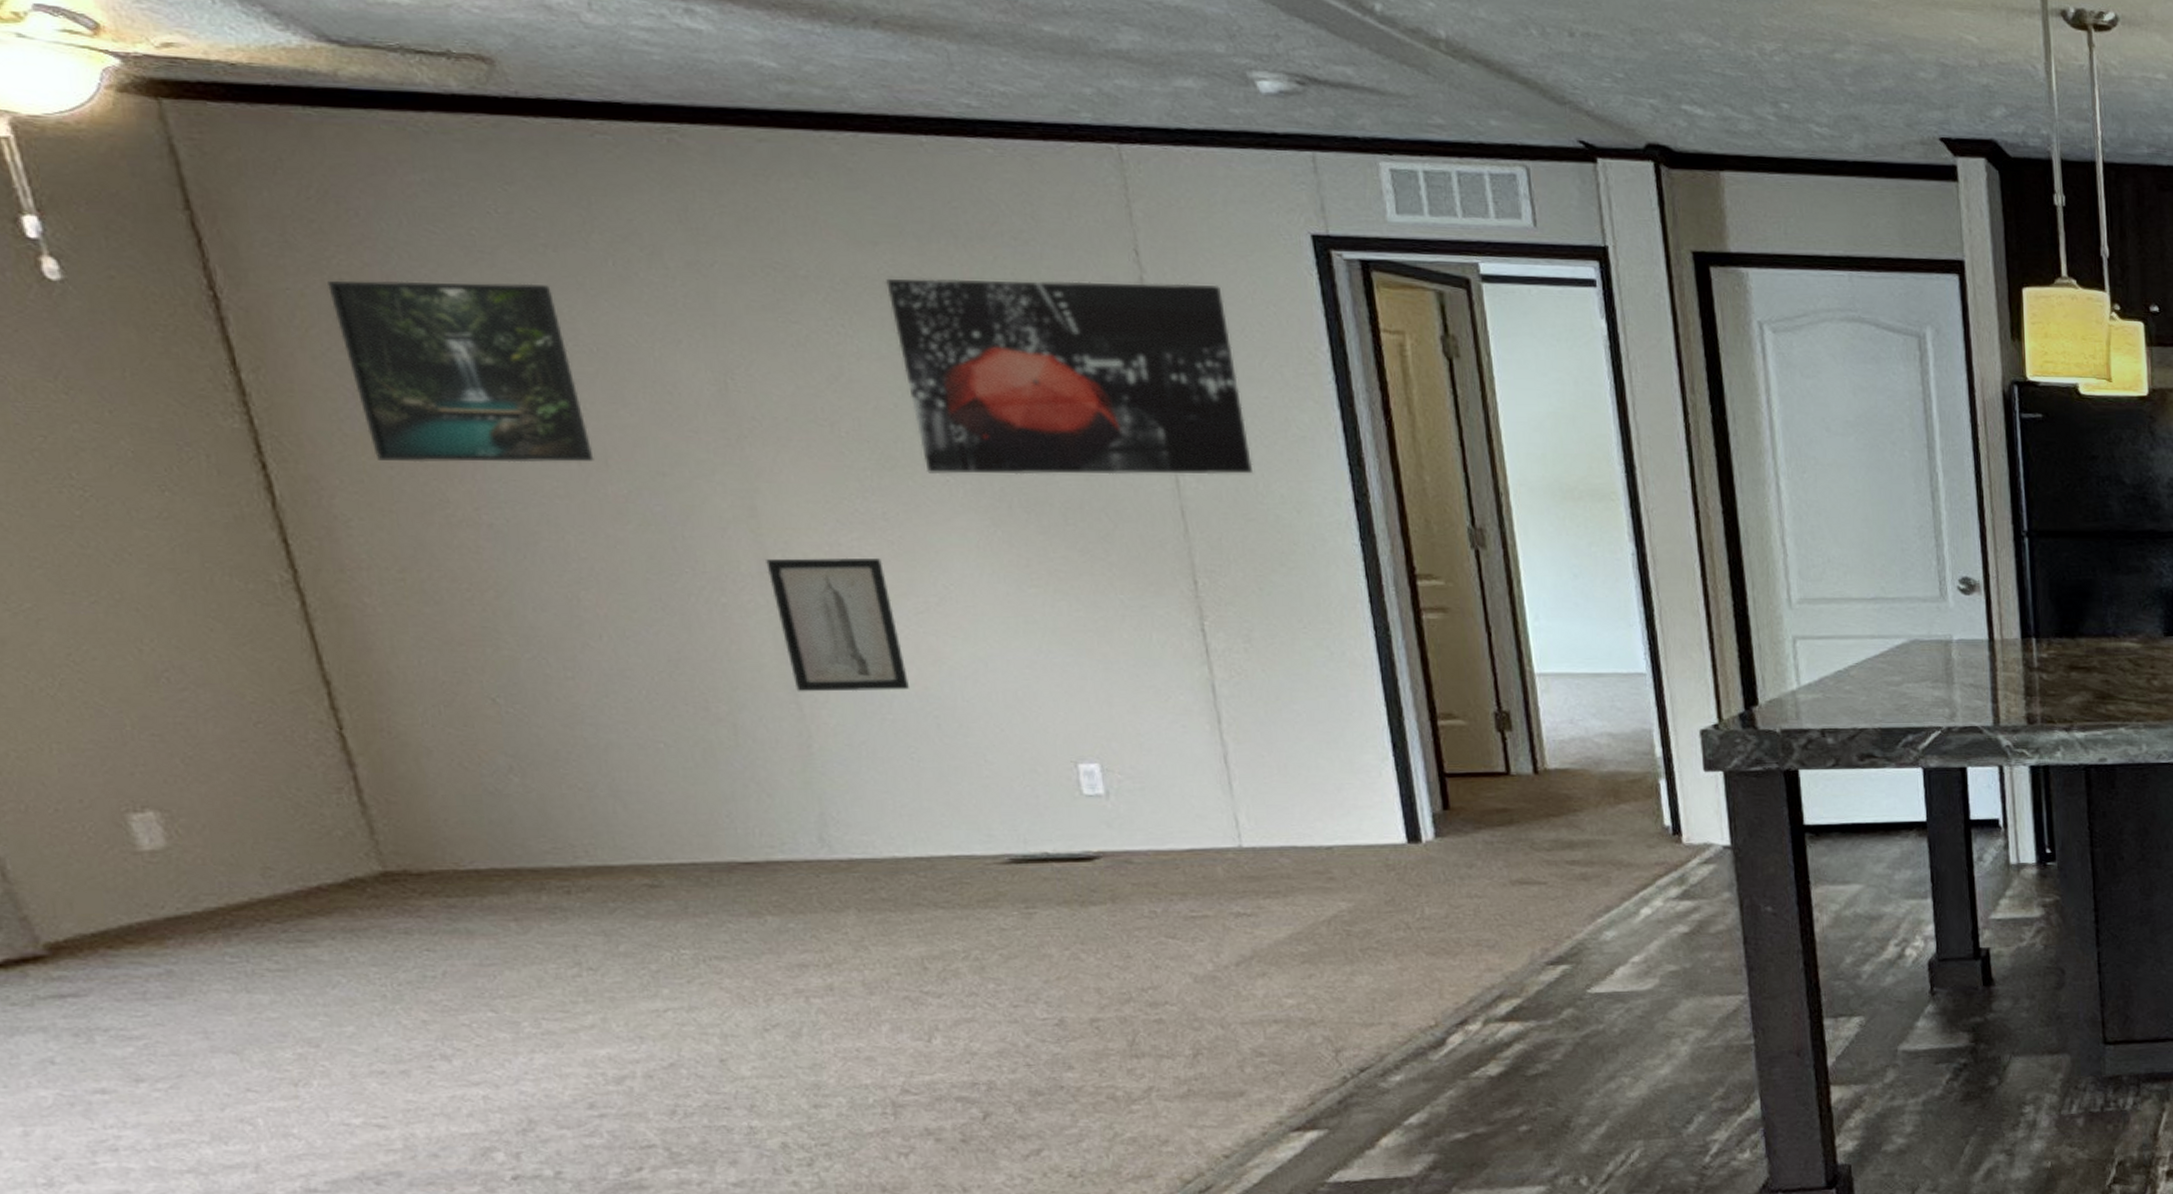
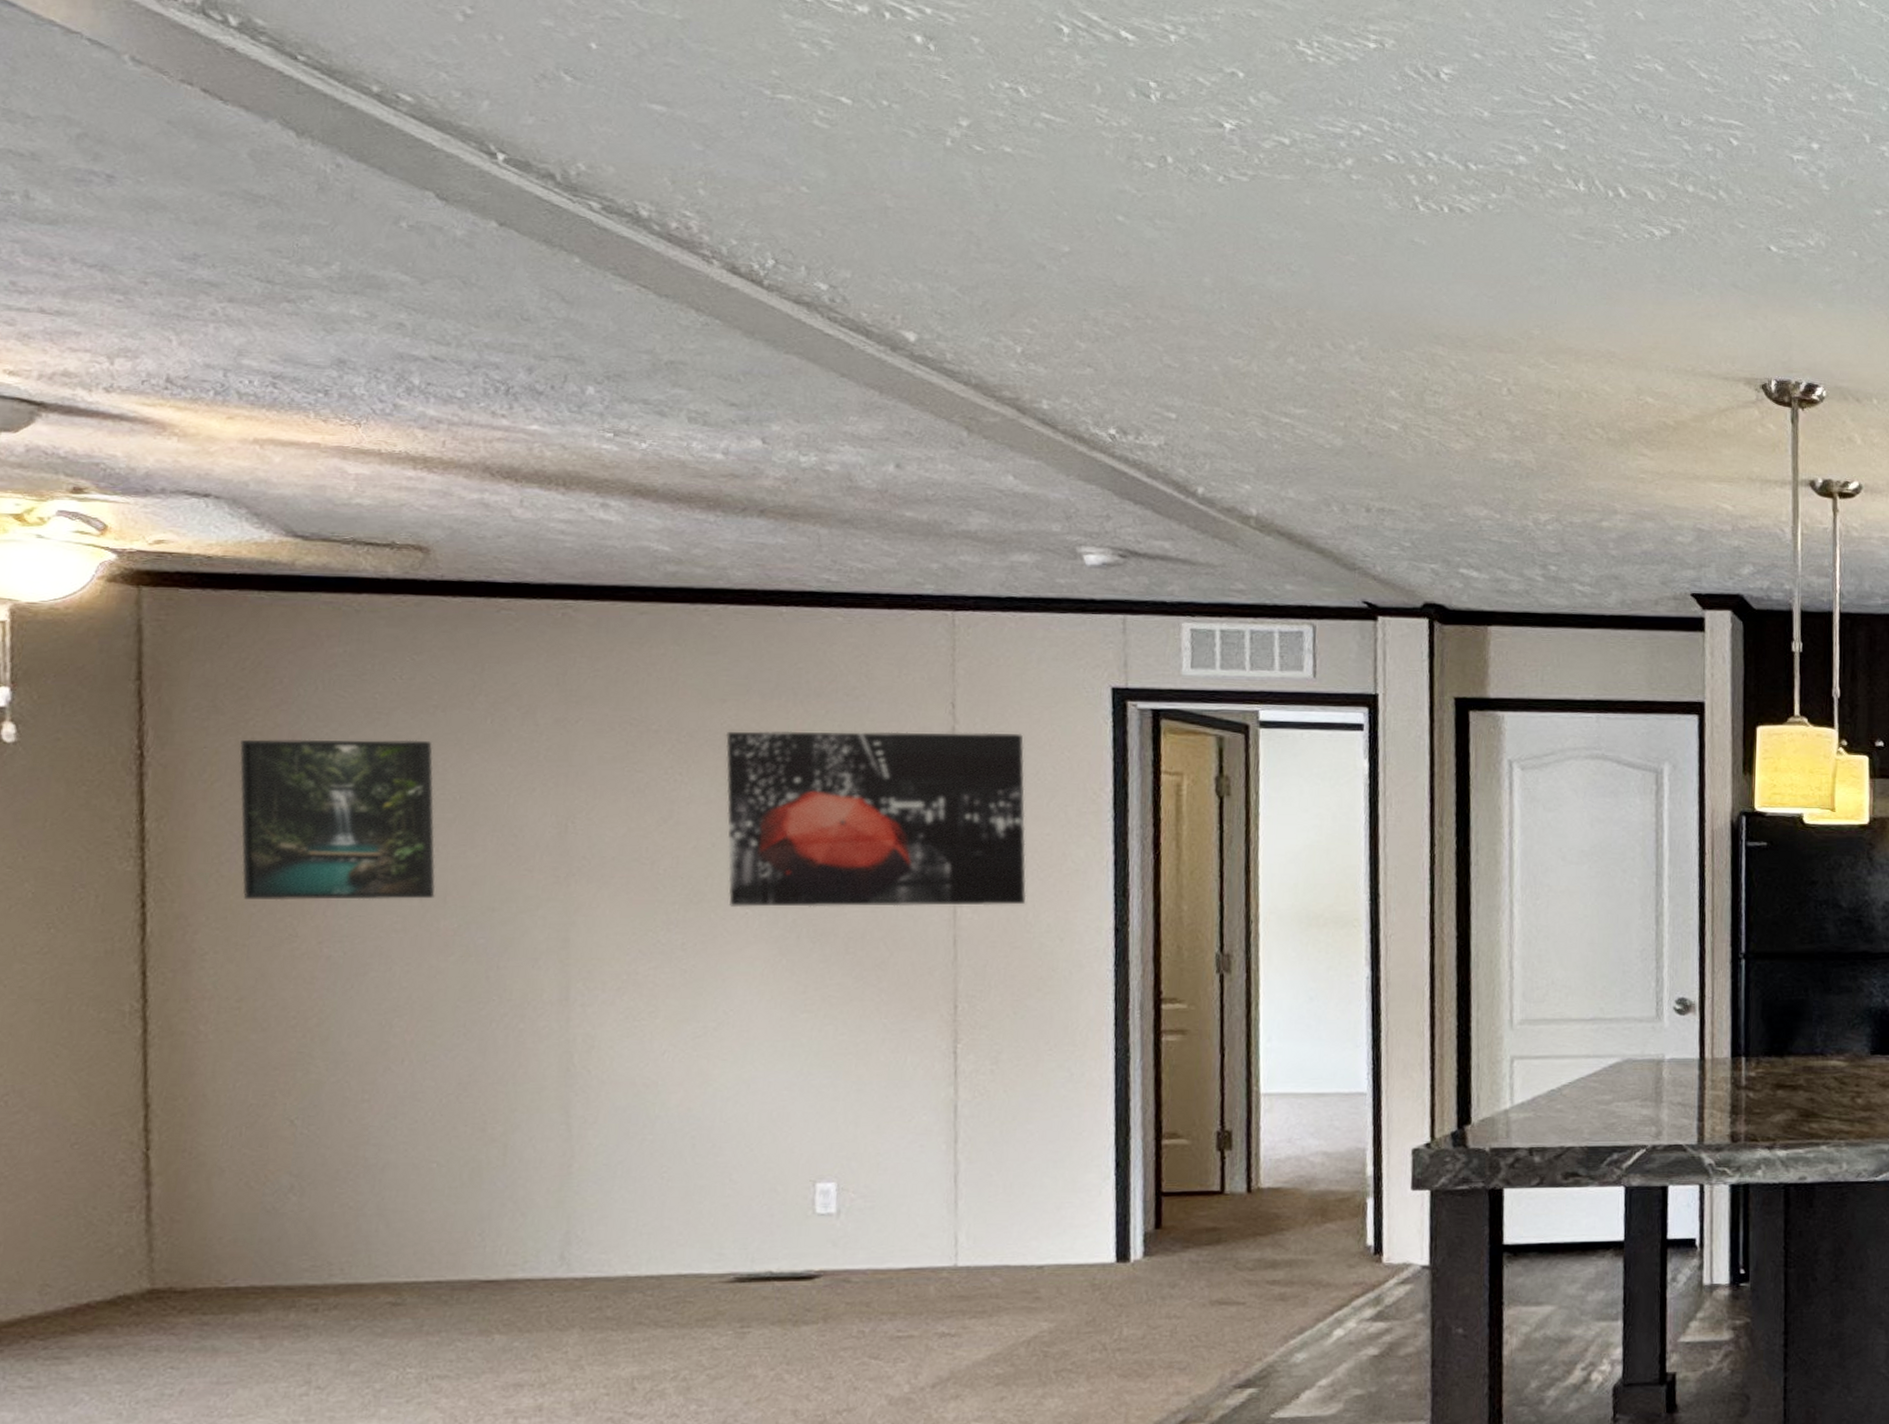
wall art: present [766,557,909,692] -> none [566,985,675,1113]

